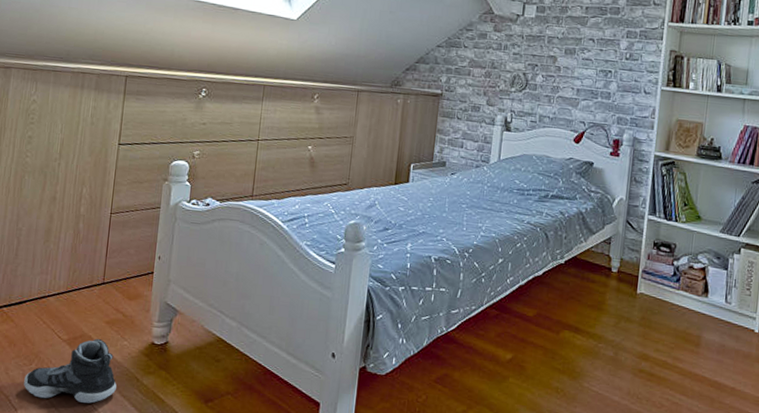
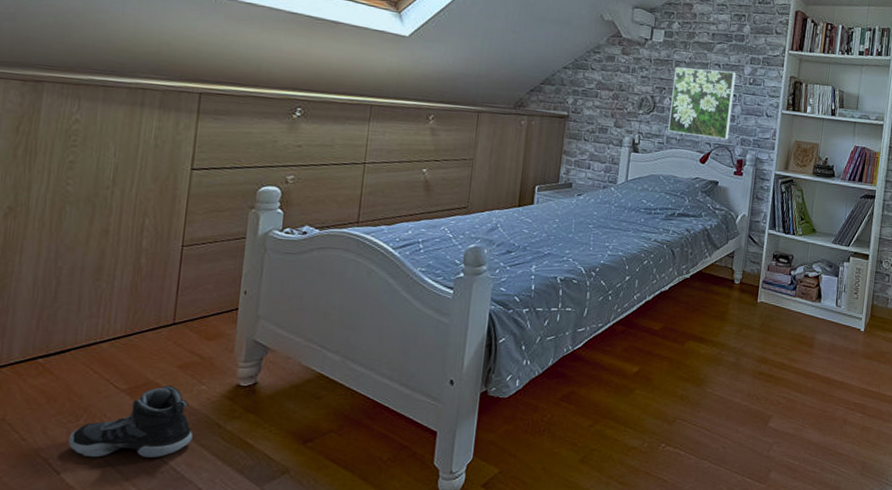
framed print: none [541,43,611,118] -> present [668,67,736,140]

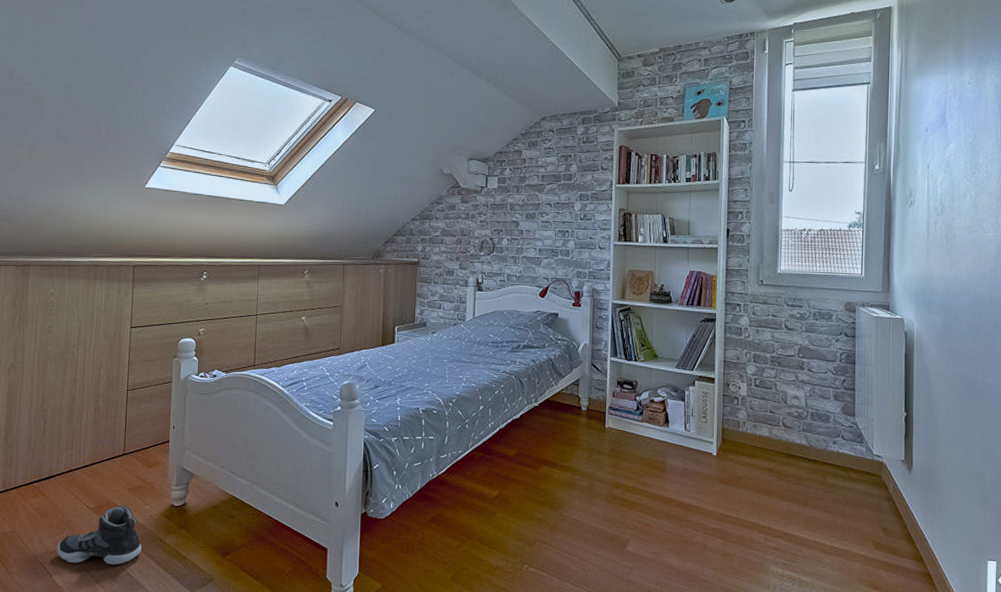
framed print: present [668,67,736,140] -> none [508,209,567,274]

